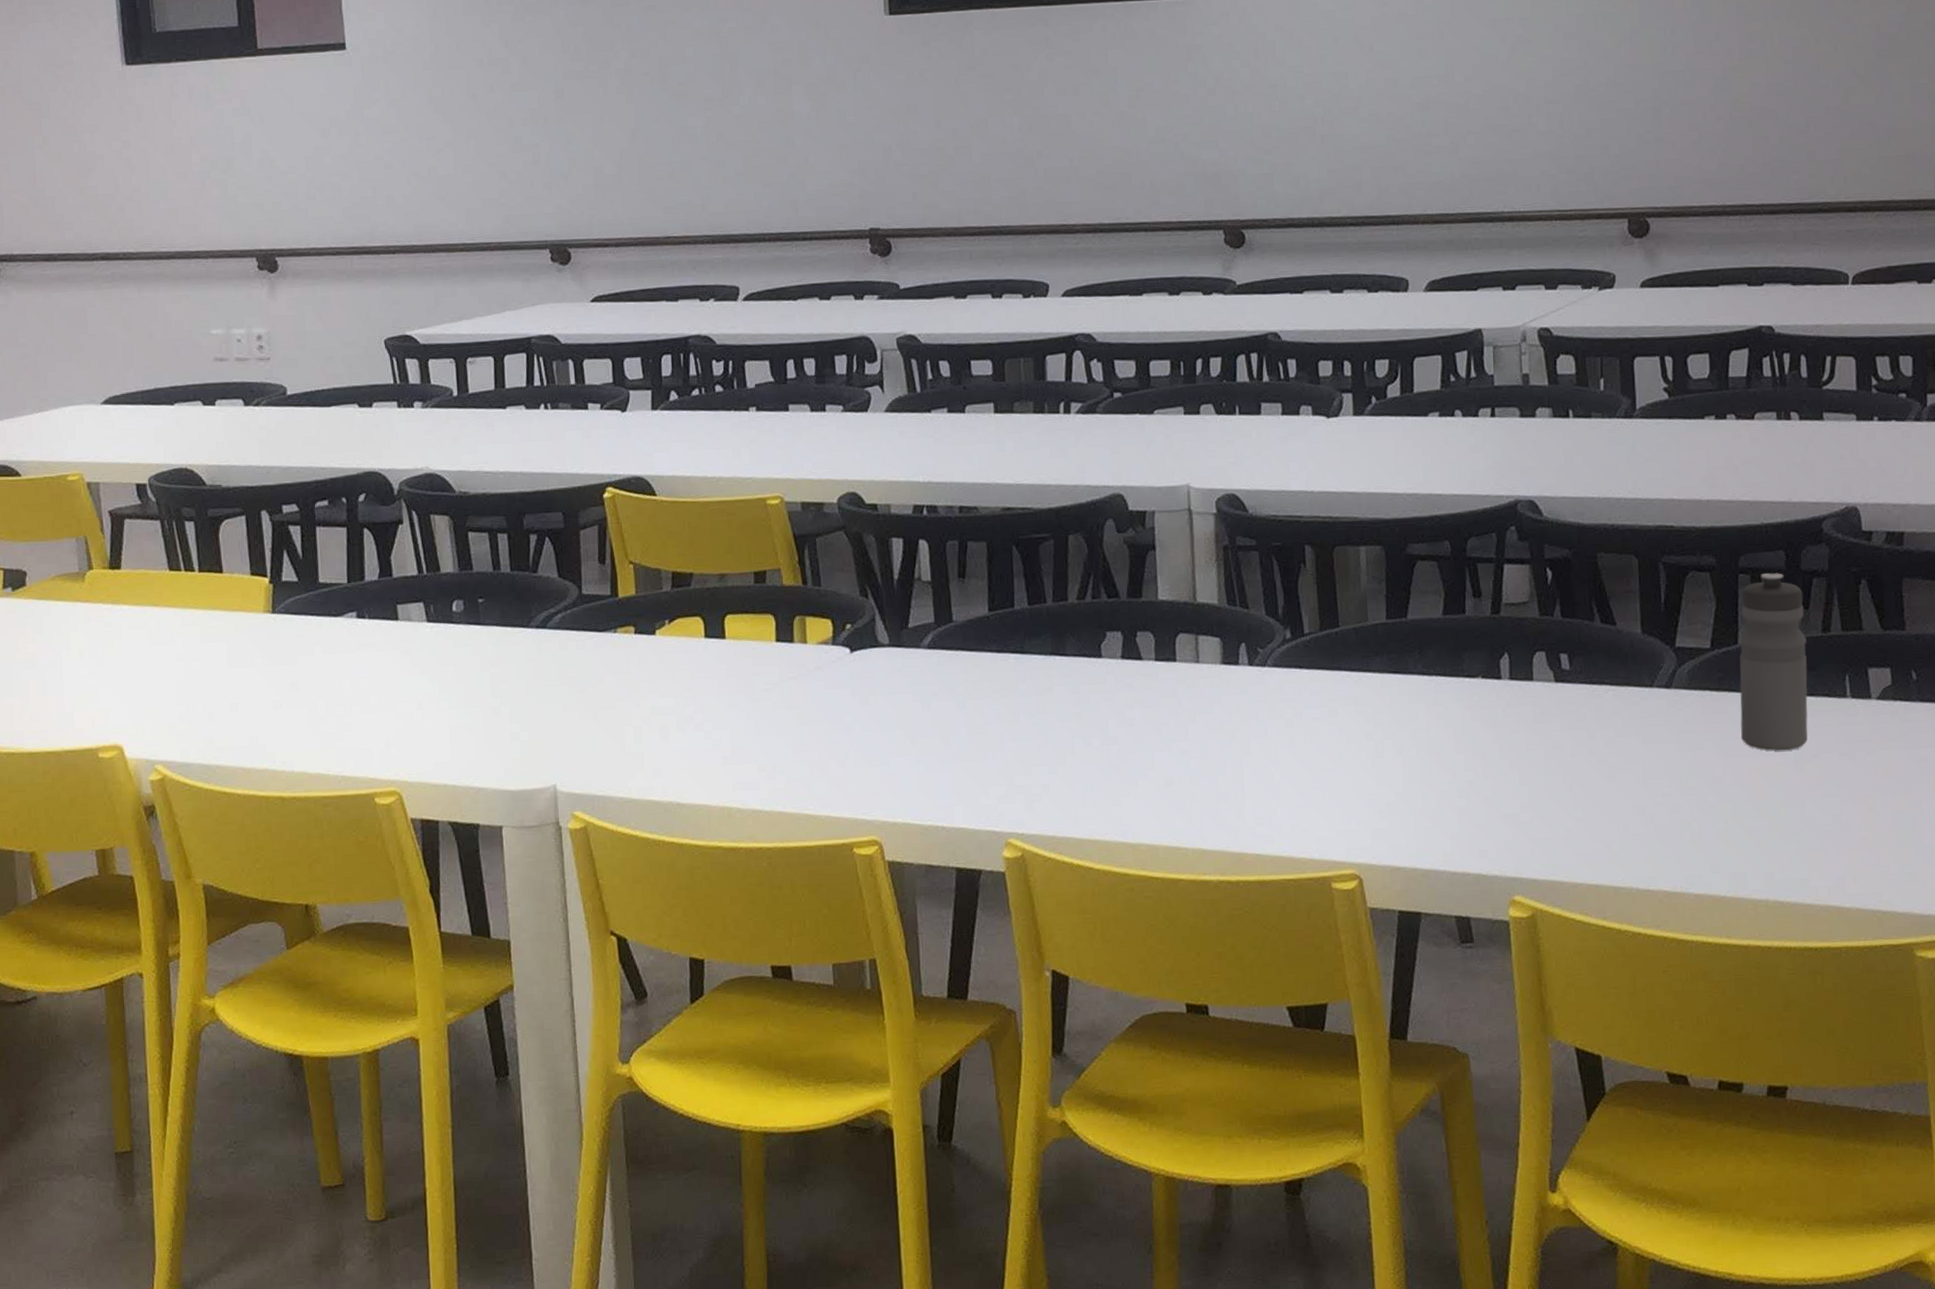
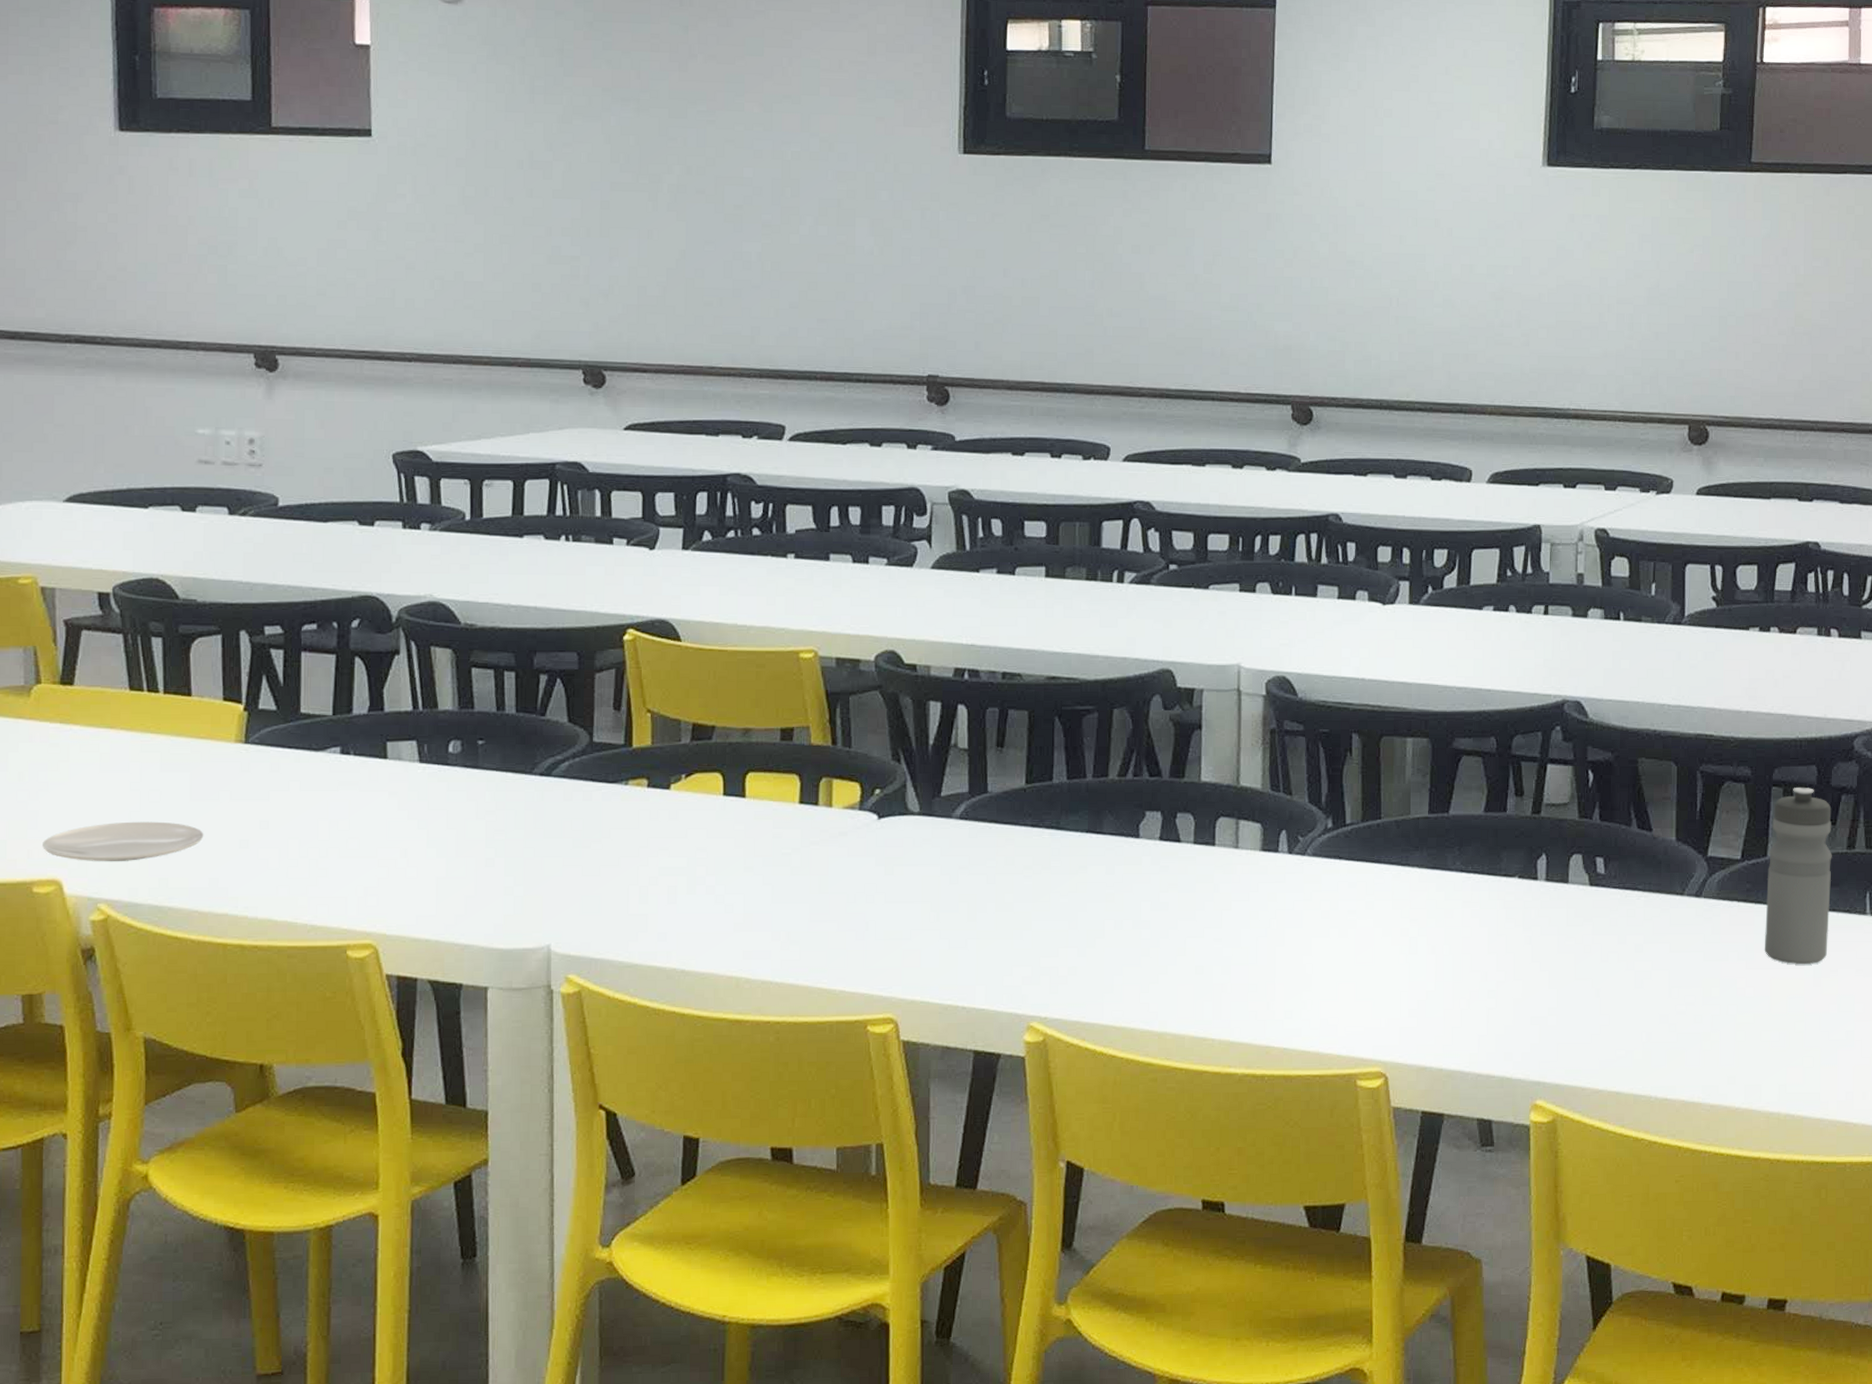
plate: none [104,688,243,727] -> present [42,821,204,861]

